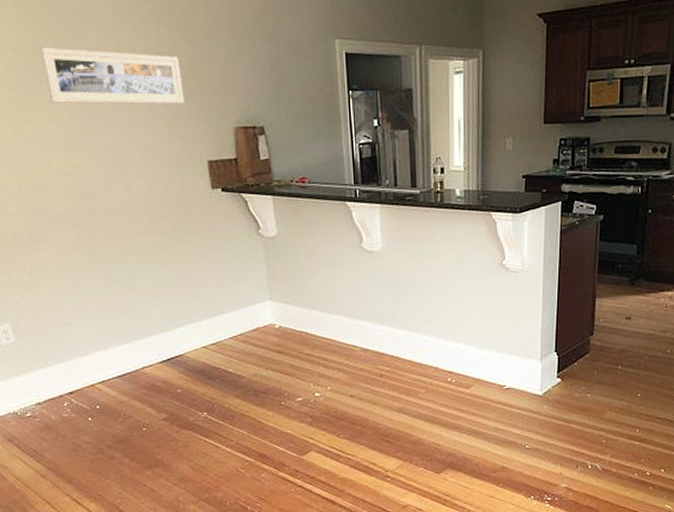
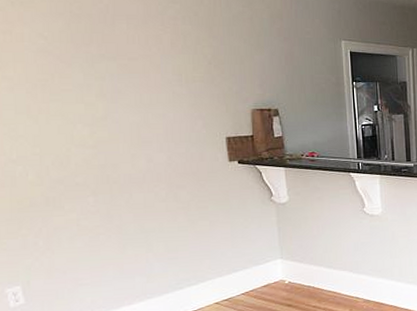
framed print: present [39,47,185,105] -> none [70,37,207,89]

